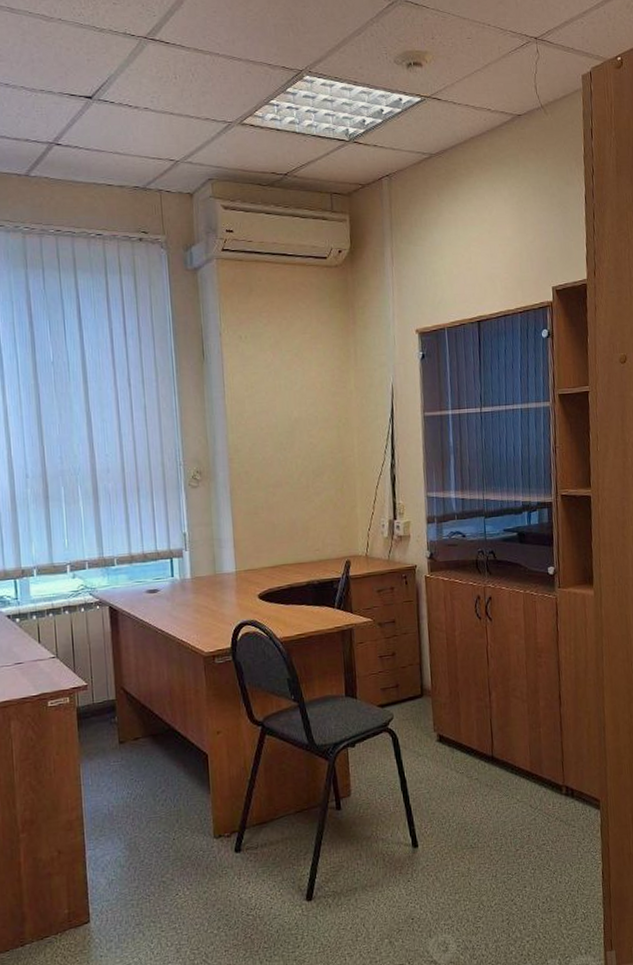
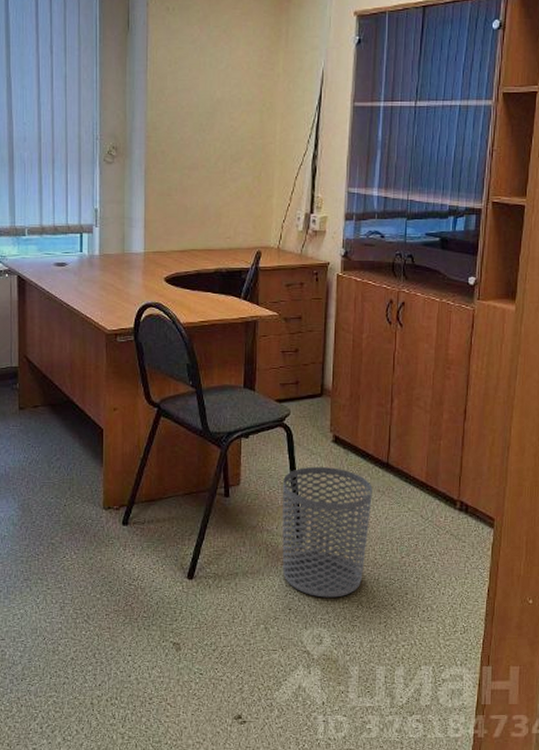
waste bin: none [393,767,482,903] -> present [282,466,373,598]

